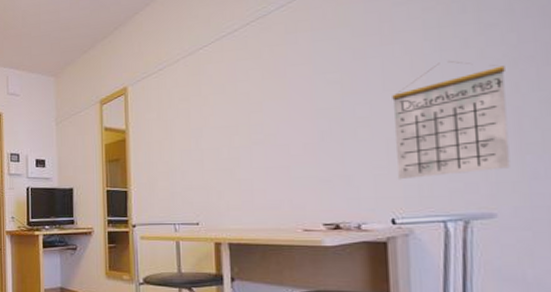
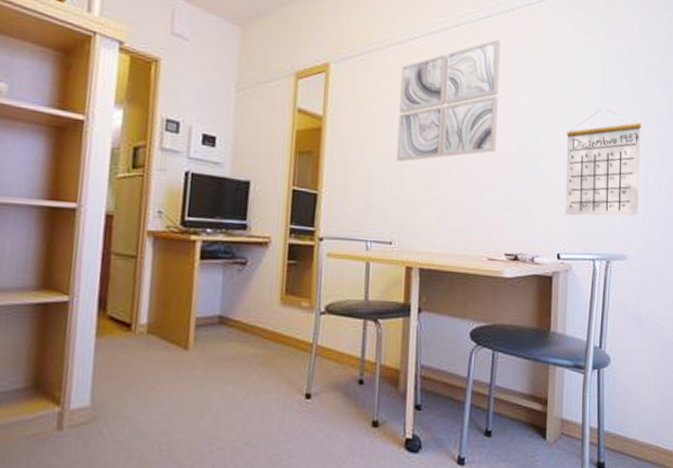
wall art: none [193,25,302,155] -> present [396,39,501,162]

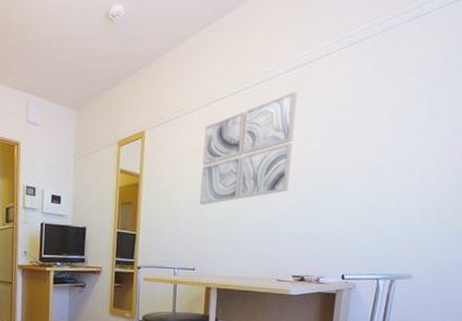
calendar: present [564,108,641,216] -> none [351,144,440,243]

